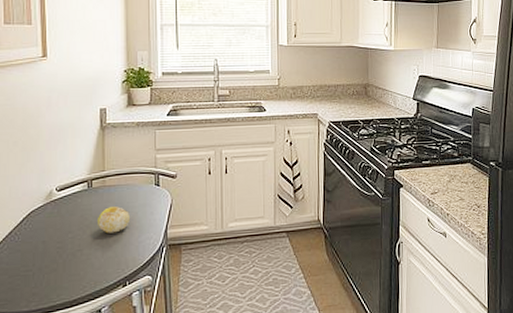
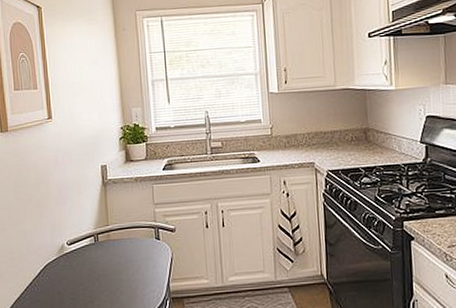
fruit: present [96,207,131,234] -> none [104,260,135,286]

